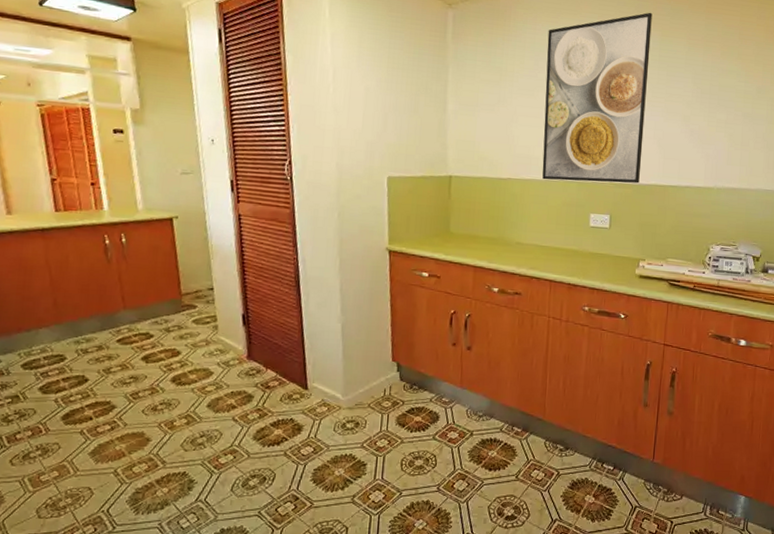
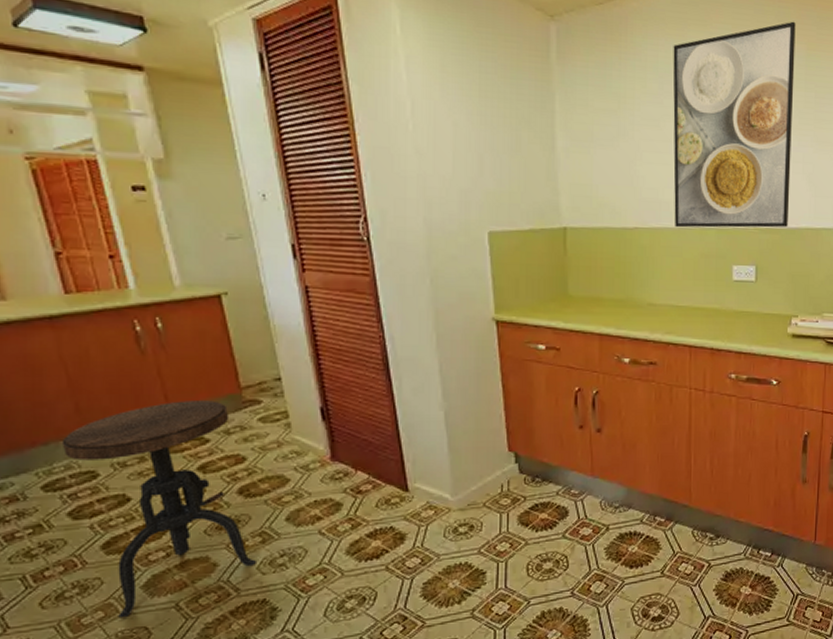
side table: none [40,302,181,479] -> present [61,400,256,618]

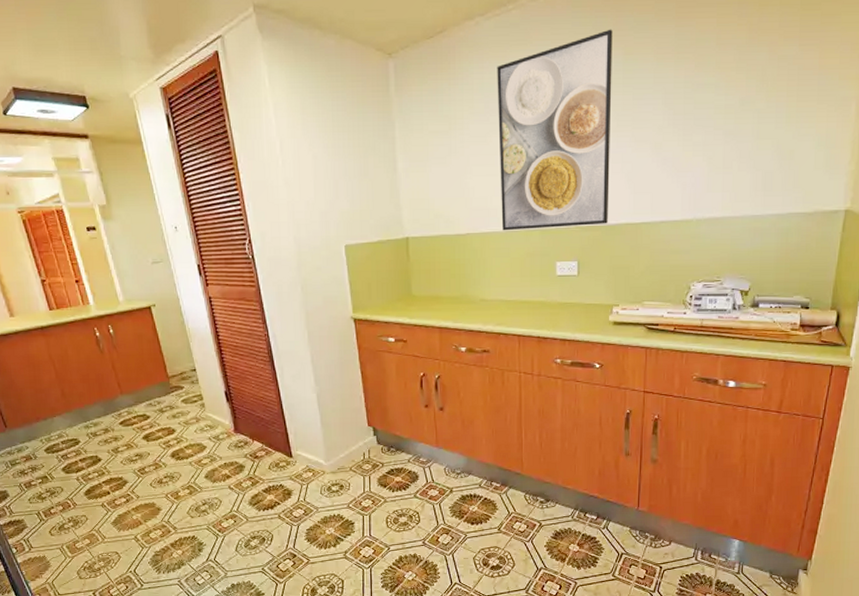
side table: present [61,400,256,618] -> none [55,387,186,545]

